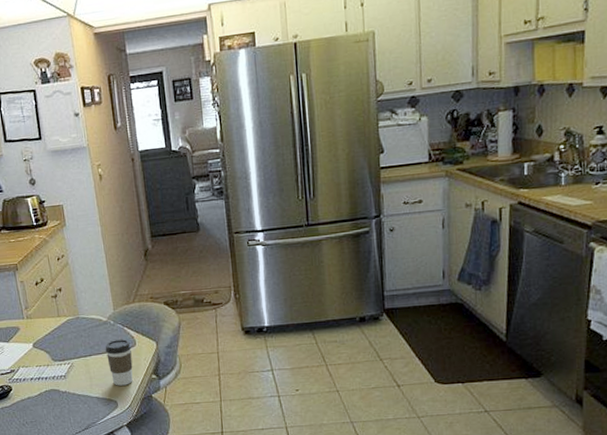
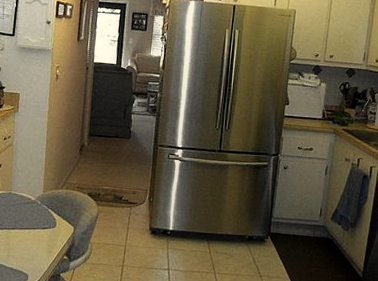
coffee cup: present [105,338,133,386] -> none [27,218,52,262]

